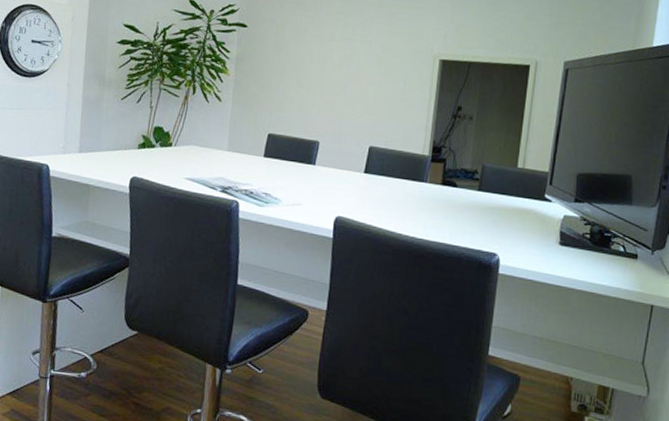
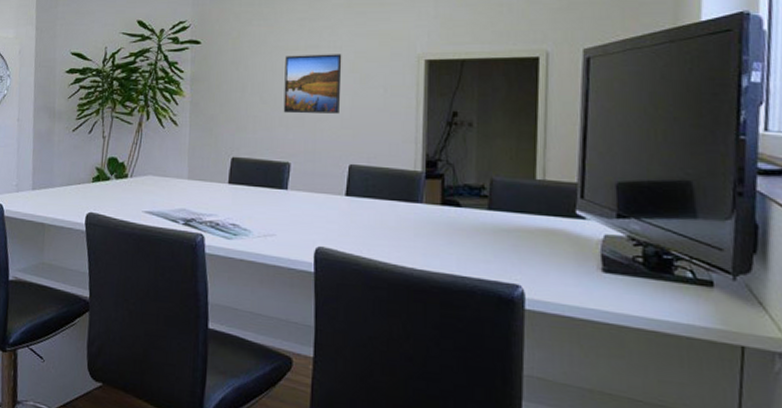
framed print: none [317,45,371,101] -> present [283,54,342,114]

